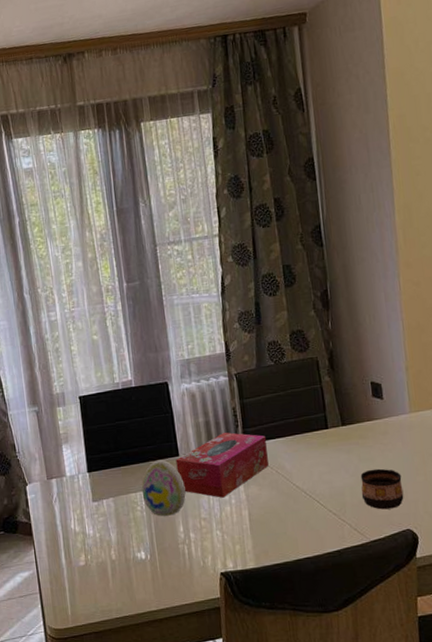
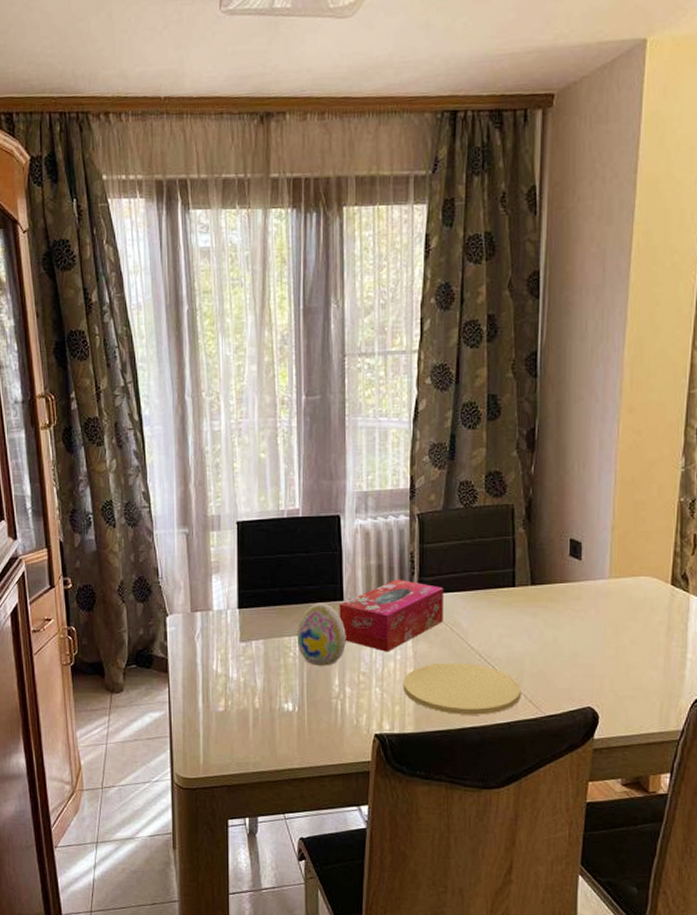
plate: none [240,500,347,548] -> present [403,662,521,715]
cup: present [360,468,404,510] -> none [542,637,590,683]

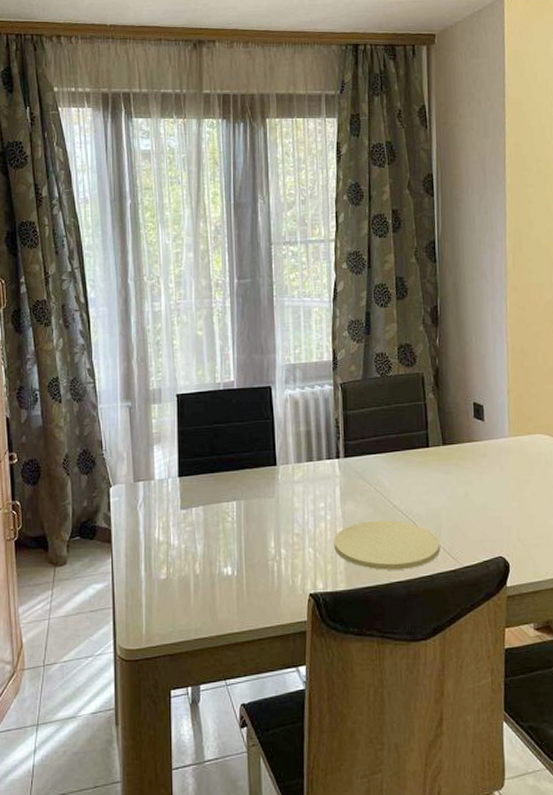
decorative egg: present [297,602,346,666] -> none [234,468,280,529]
tissue box: present [339,578,443,652] -> none [273,443,367,513]

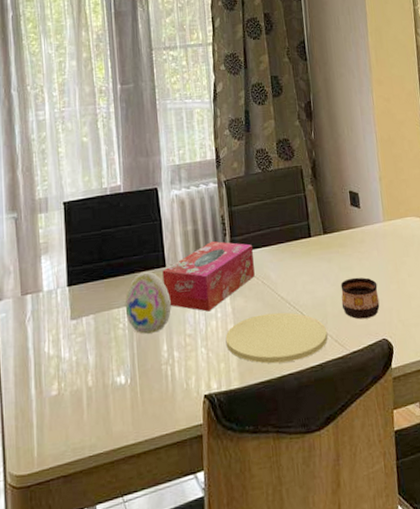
decorative egg: none [234,468,280,529] -> present [125,271,171,334]
tissue box: none [273,443,367,513] -> present [162,241,255,312]
cup: none [457,492,498,535] -> present [340,277,380,320]

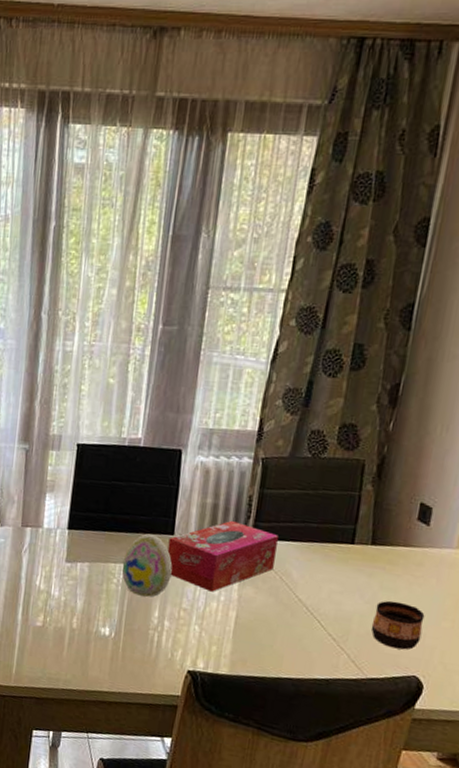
plate: present [225,312,328,364] -> none [222,609,346,668]

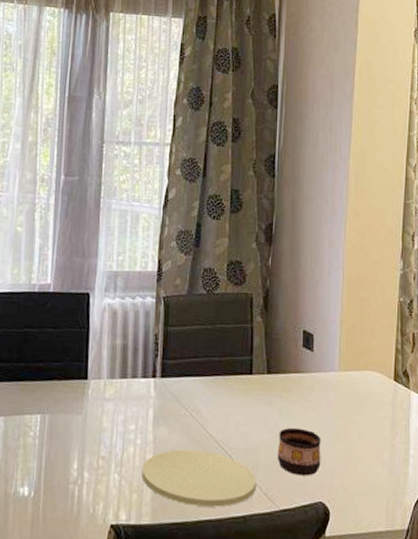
decorative egg: present [121,533,173,597] -> none [38,380,88,448]
tissue box: present [167,520,278,592] -> none [82,360,185,436]
plate: none [222,609,346,668] -> present [141,449,257,507]

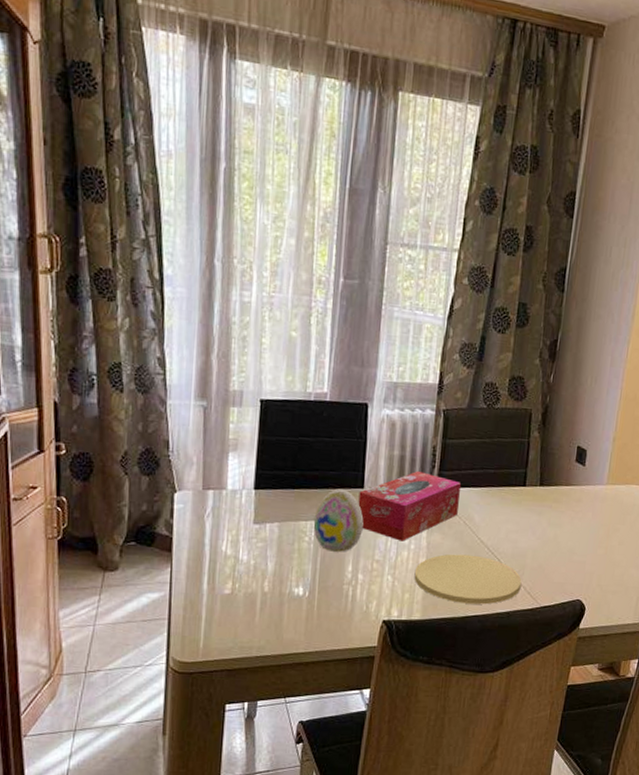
decorative egg: none [38,380,88,448] -> present [313,488,364,552]
tissue box: none [82,360,185,436] -> present [358,470,461,541]
cup: present [277,427,321,476] -> none [542,535,584,578]

